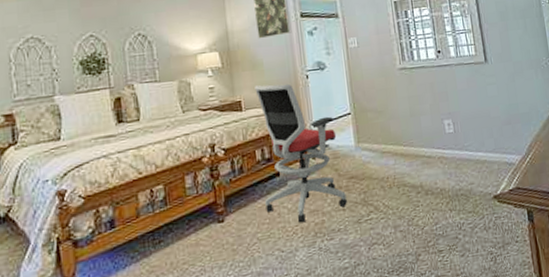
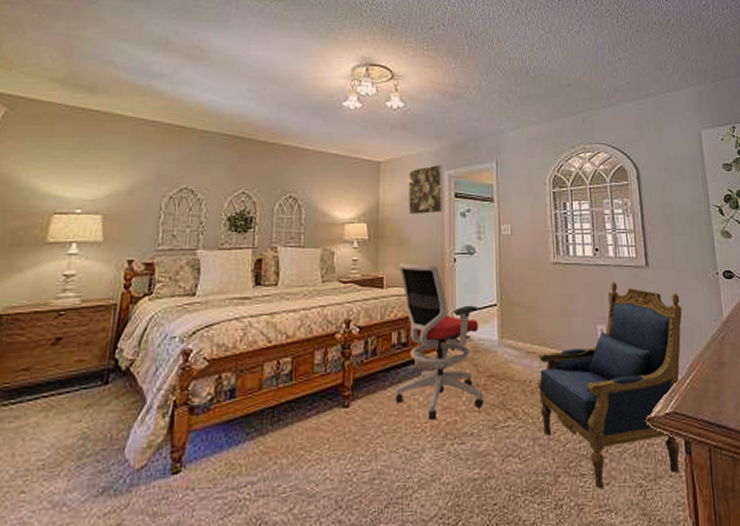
armchair: none [394,79,524,261] -> present [537,281,683,490]

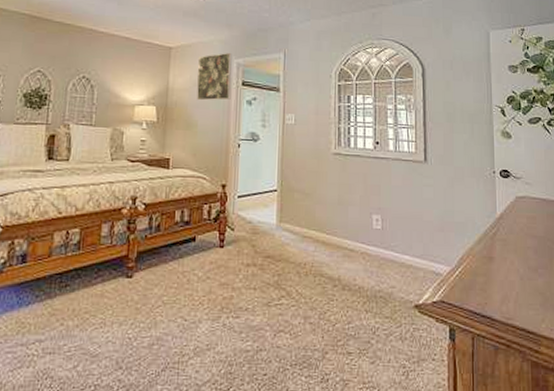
office chair: present [395,263,483,420] -> none [176,146,260,294]
armchair: present [537,281,683,490] -> none [311,174,457,368]

